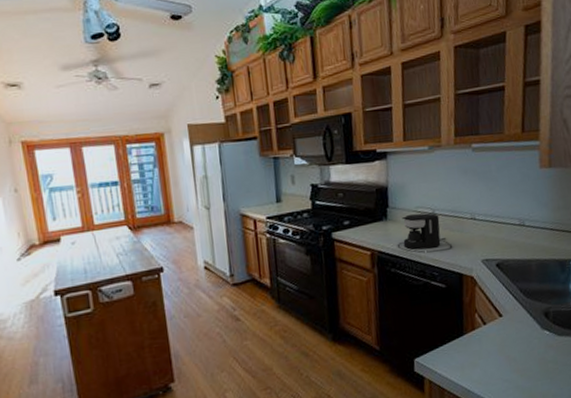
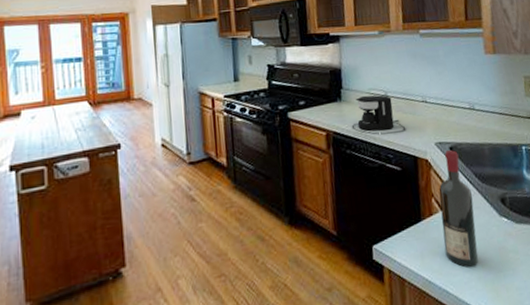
wine bottle: none [482,266,518,377] -> present [439,150,479,267]

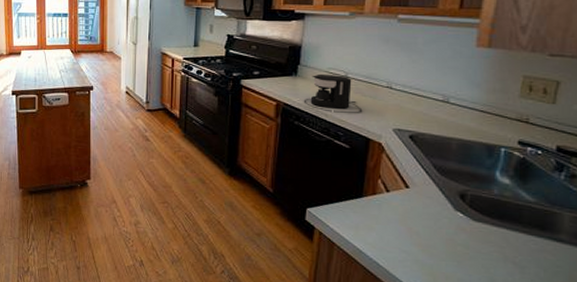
wine bottle: present [439,150,479,267] -> none [383,138,427,249]

